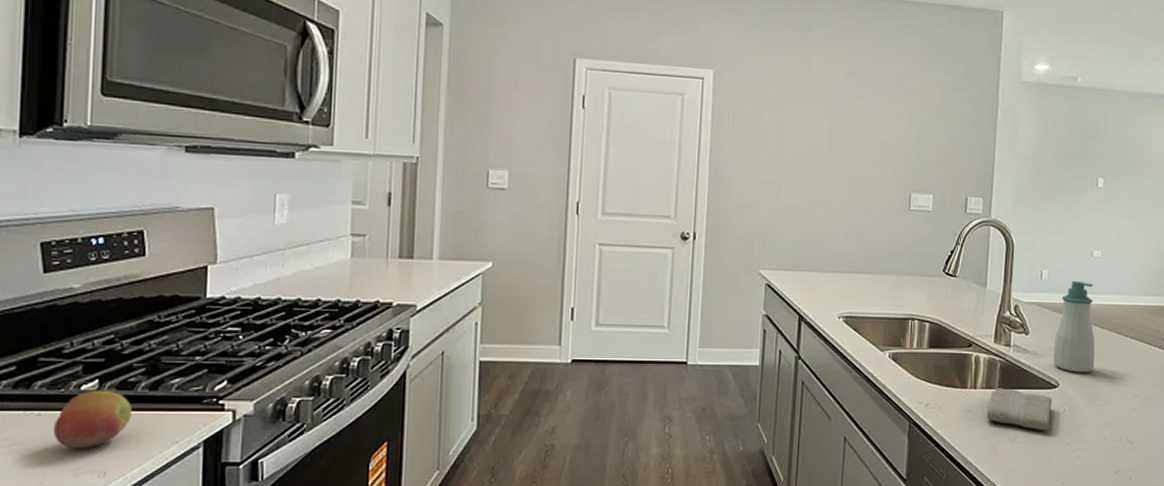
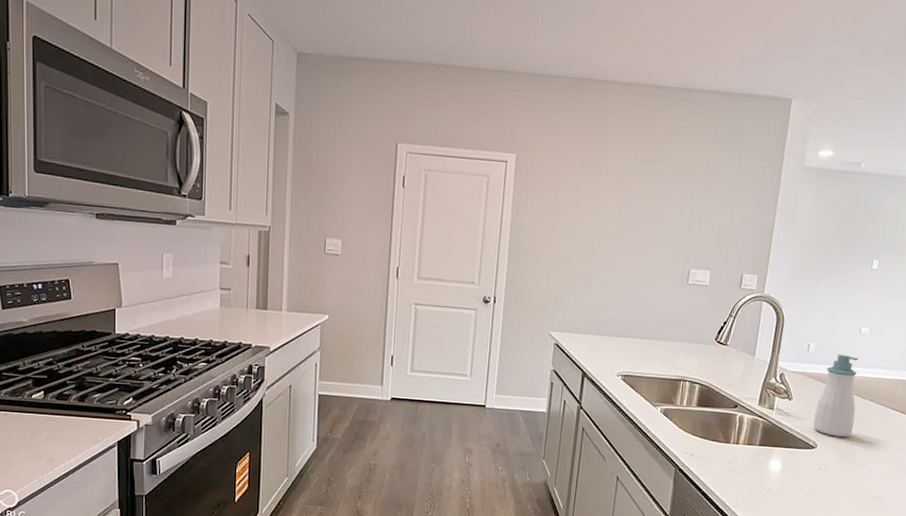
fruit: present [54,390,133,448] -> none [16,399,68,441]
washcloth: present [986,388,1052,431] -> none [746,445,809,486]

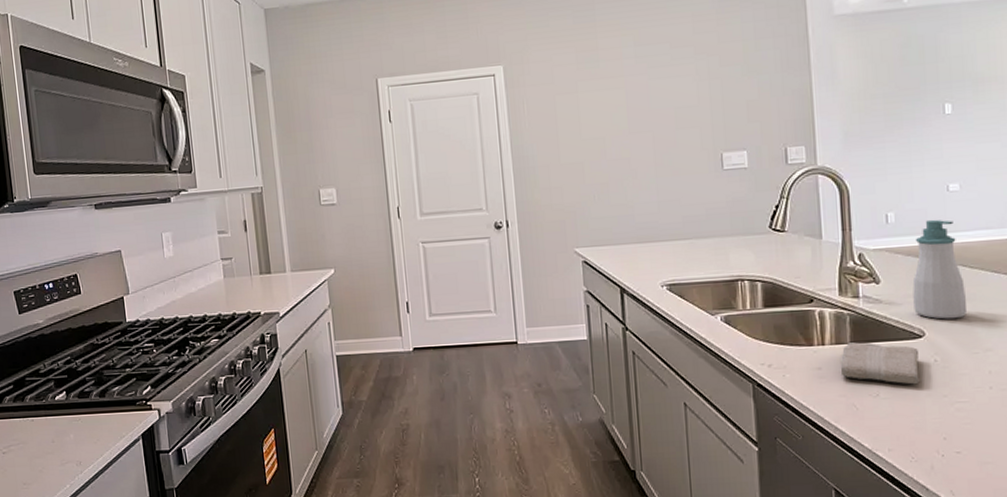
washcloth: none [746,445,809,486] -> present [840,342,920,385]

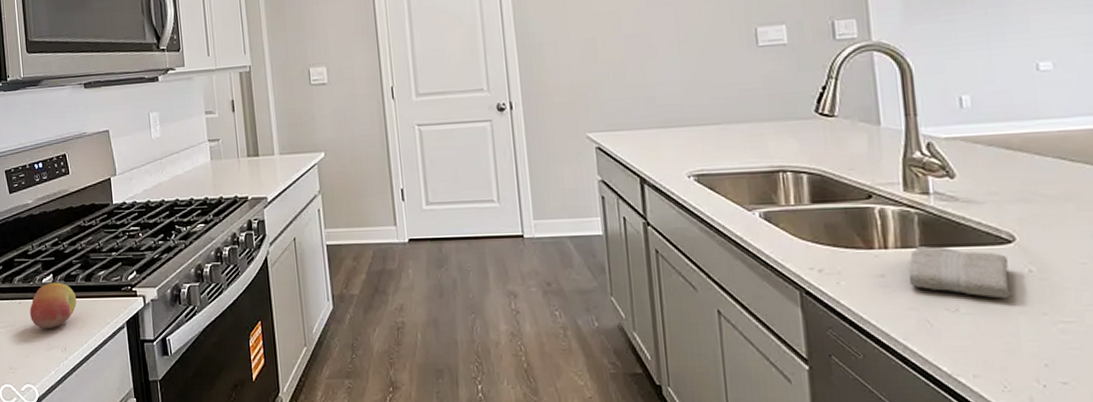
fruit: none [43,399,92,444] -> present [30,282,77,328]
soap bottle: present [912,219,968,320] -> none [996,103,1070,222]

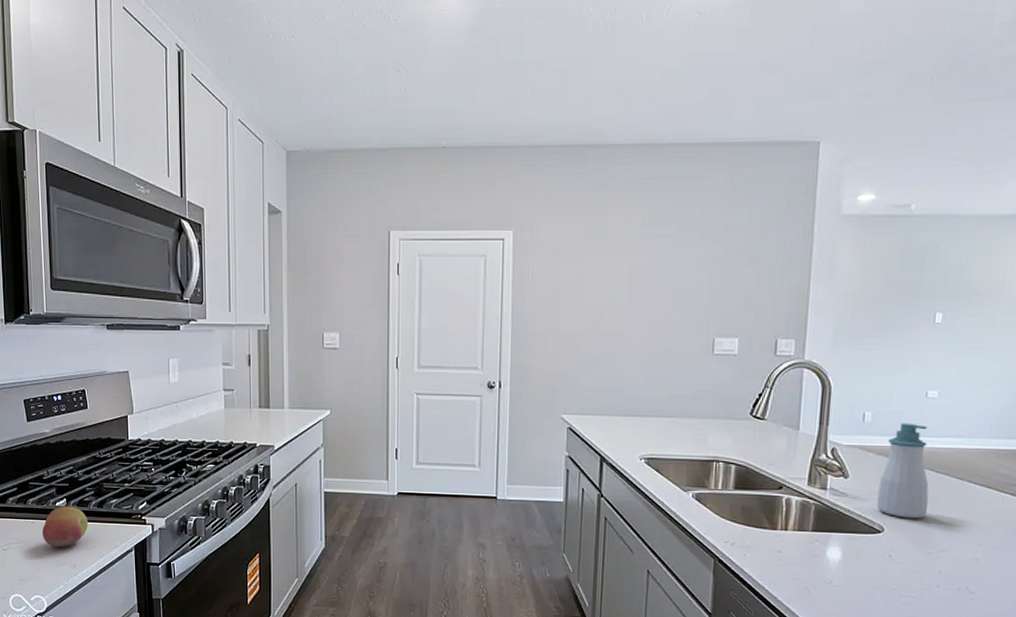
washcloth: present [908,246,1011,299] -> none [798,530,875,576]
soap bottle: none [996,103,1070,222] -> present [877,422,929,519]

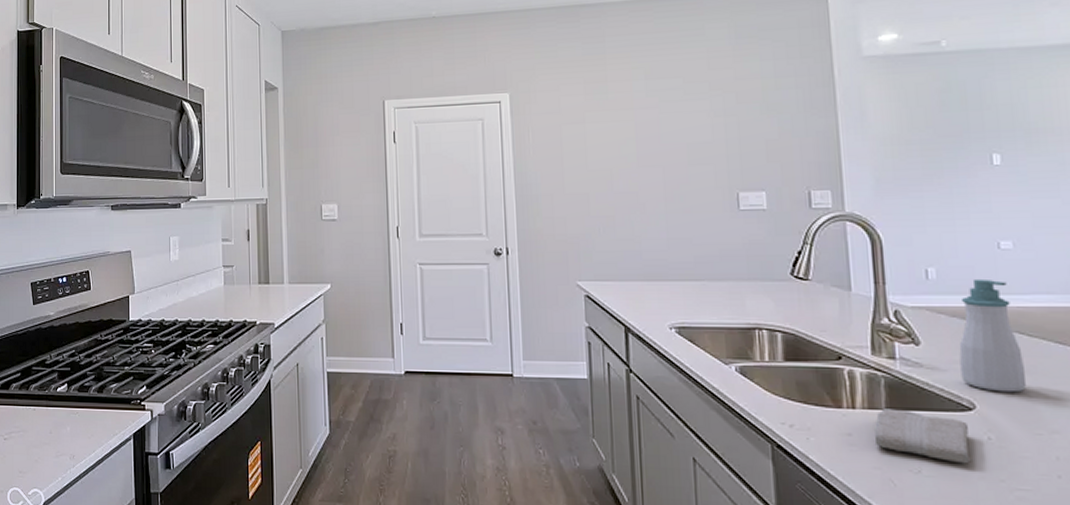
fruit: present [42,506,89,547] -> none [43,392,88,436]
washcloth: none [798,530,875,576] -> present [874,408,970,464]

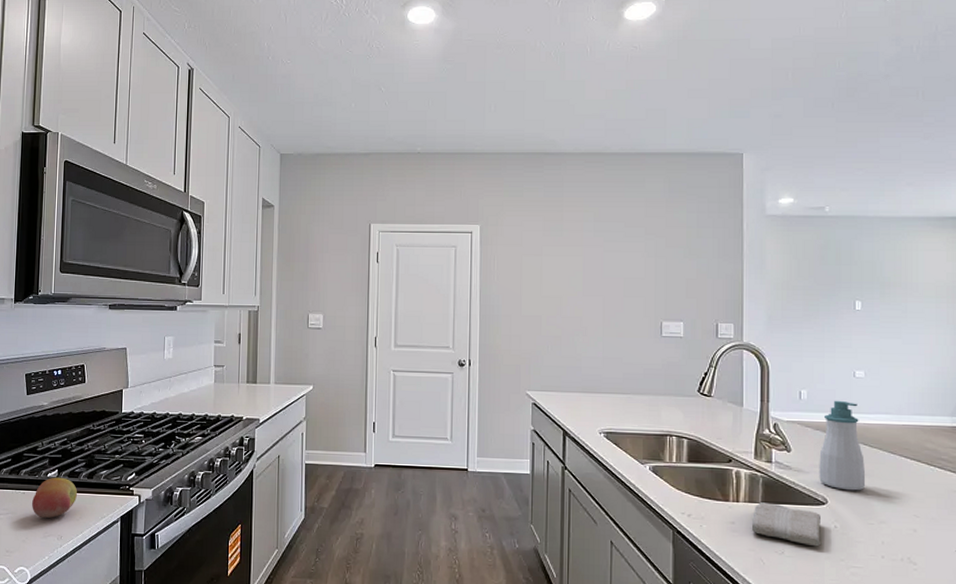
fruit: none [43,392,88,436] -> present [32,477,78,518]

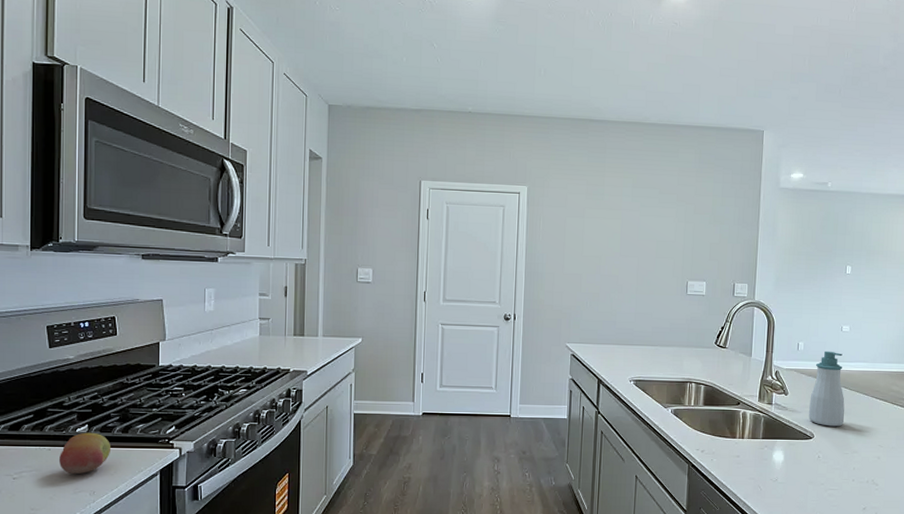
washcloth: present [751,502,820,547] -> none [752,438,808,474]

